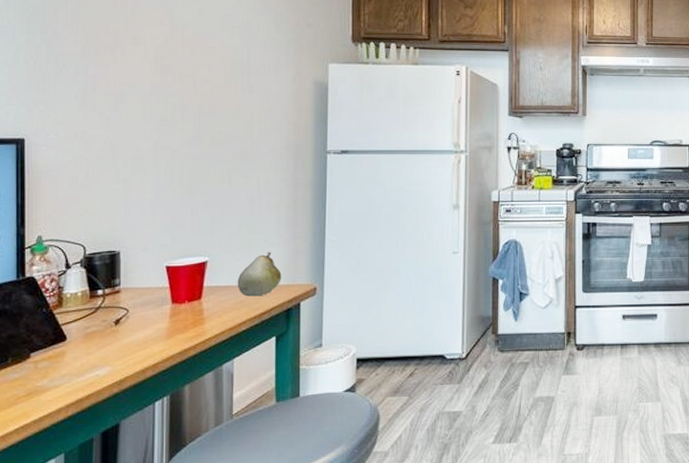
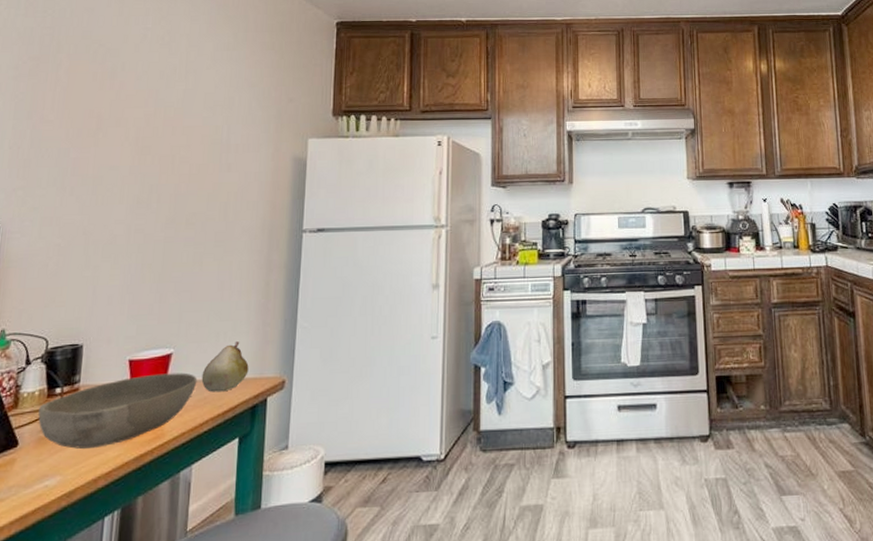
bowl: none [83,279,233,344] -> present [38,372,198,449]

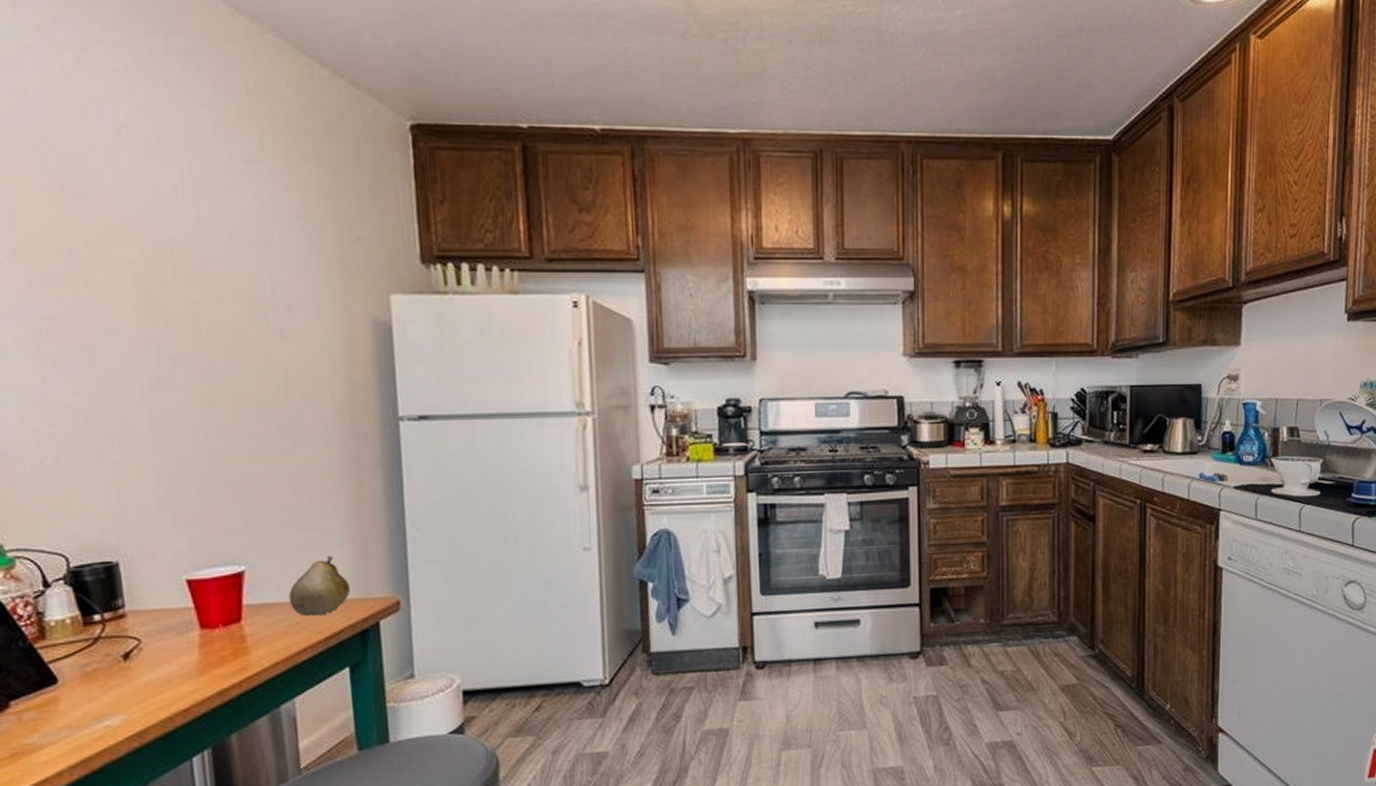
bowl: present [38,372,198,449] -> none [76,594,284,684]

